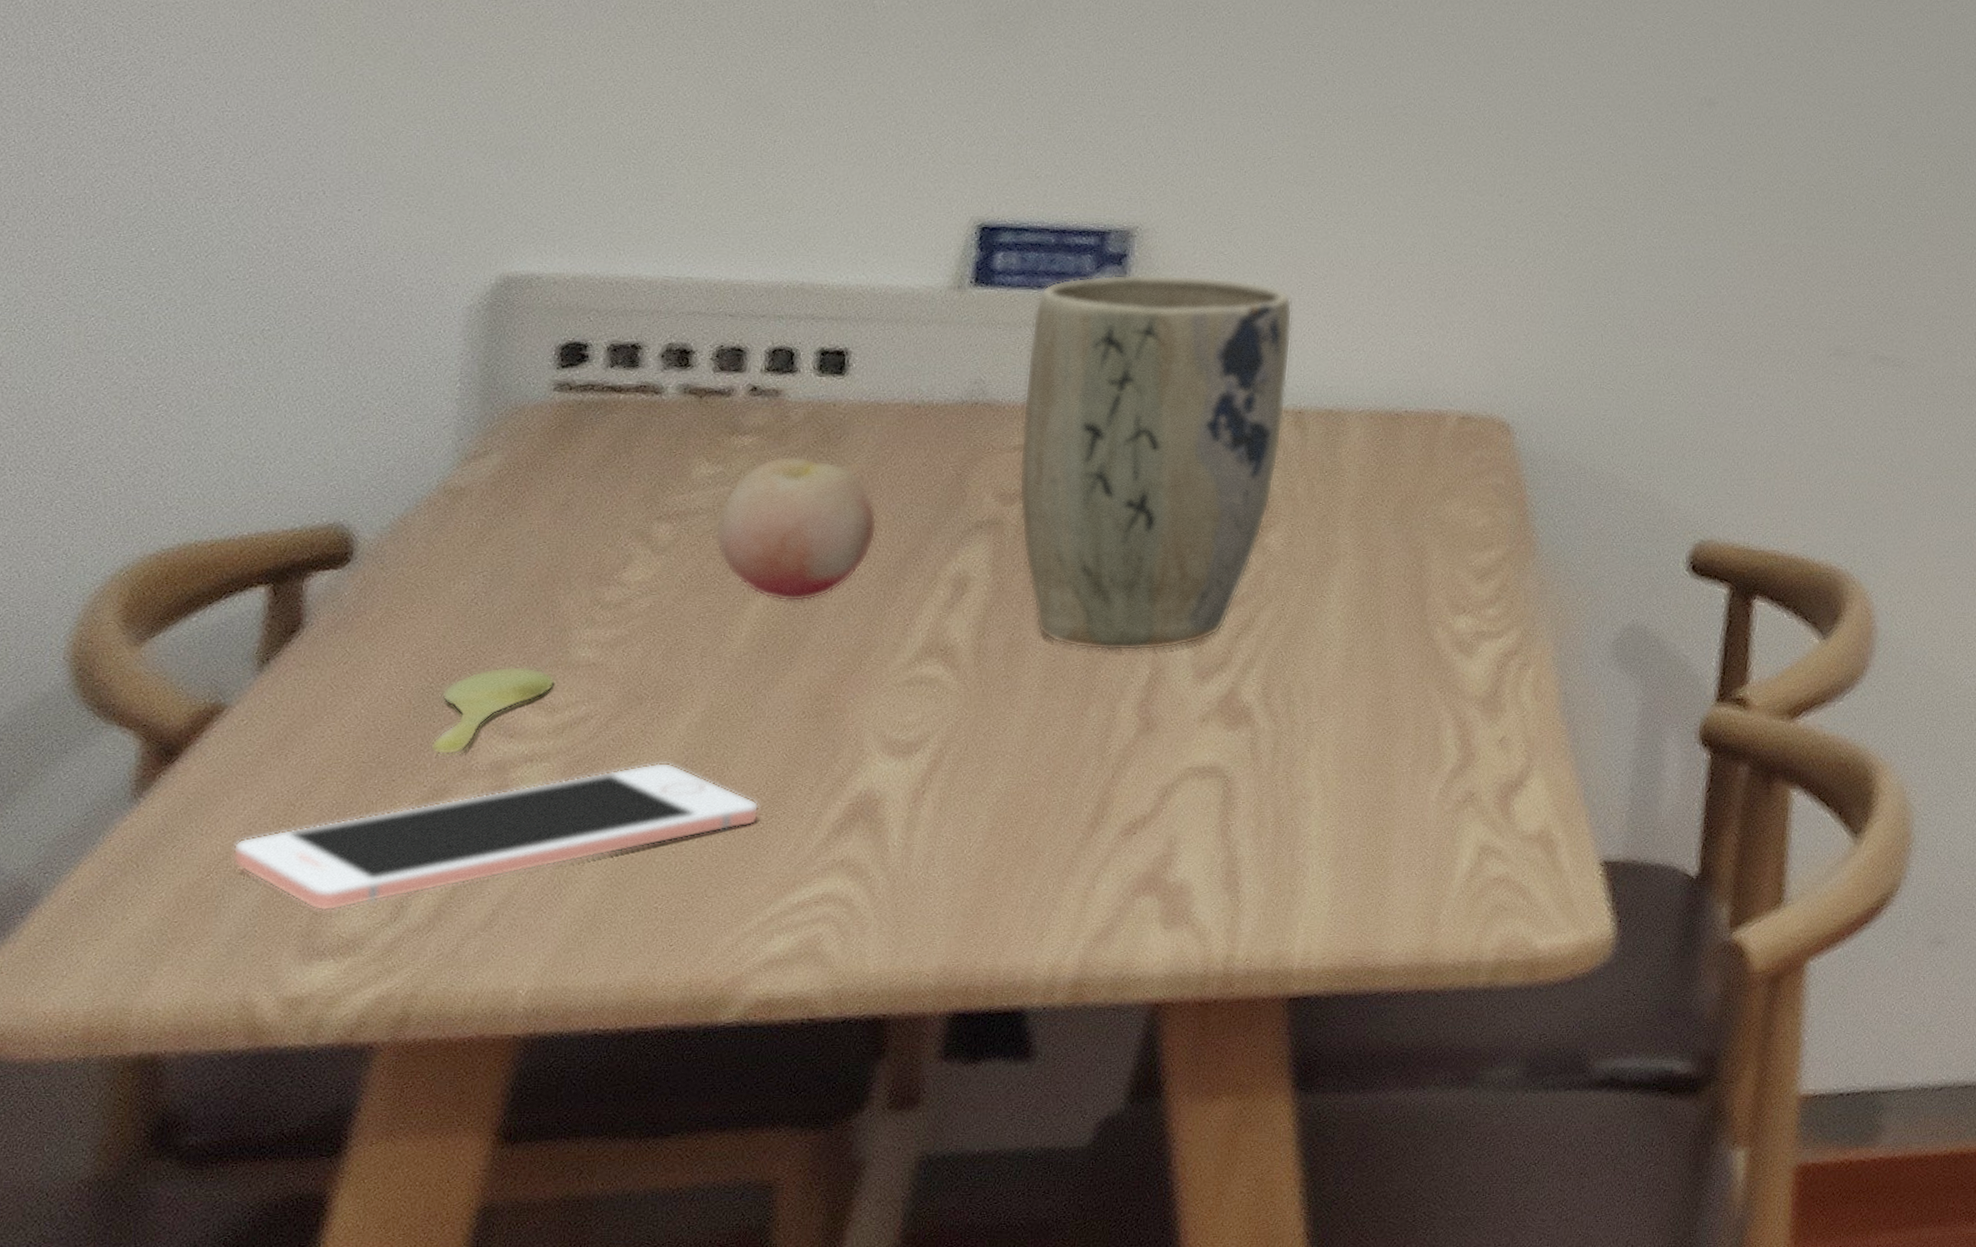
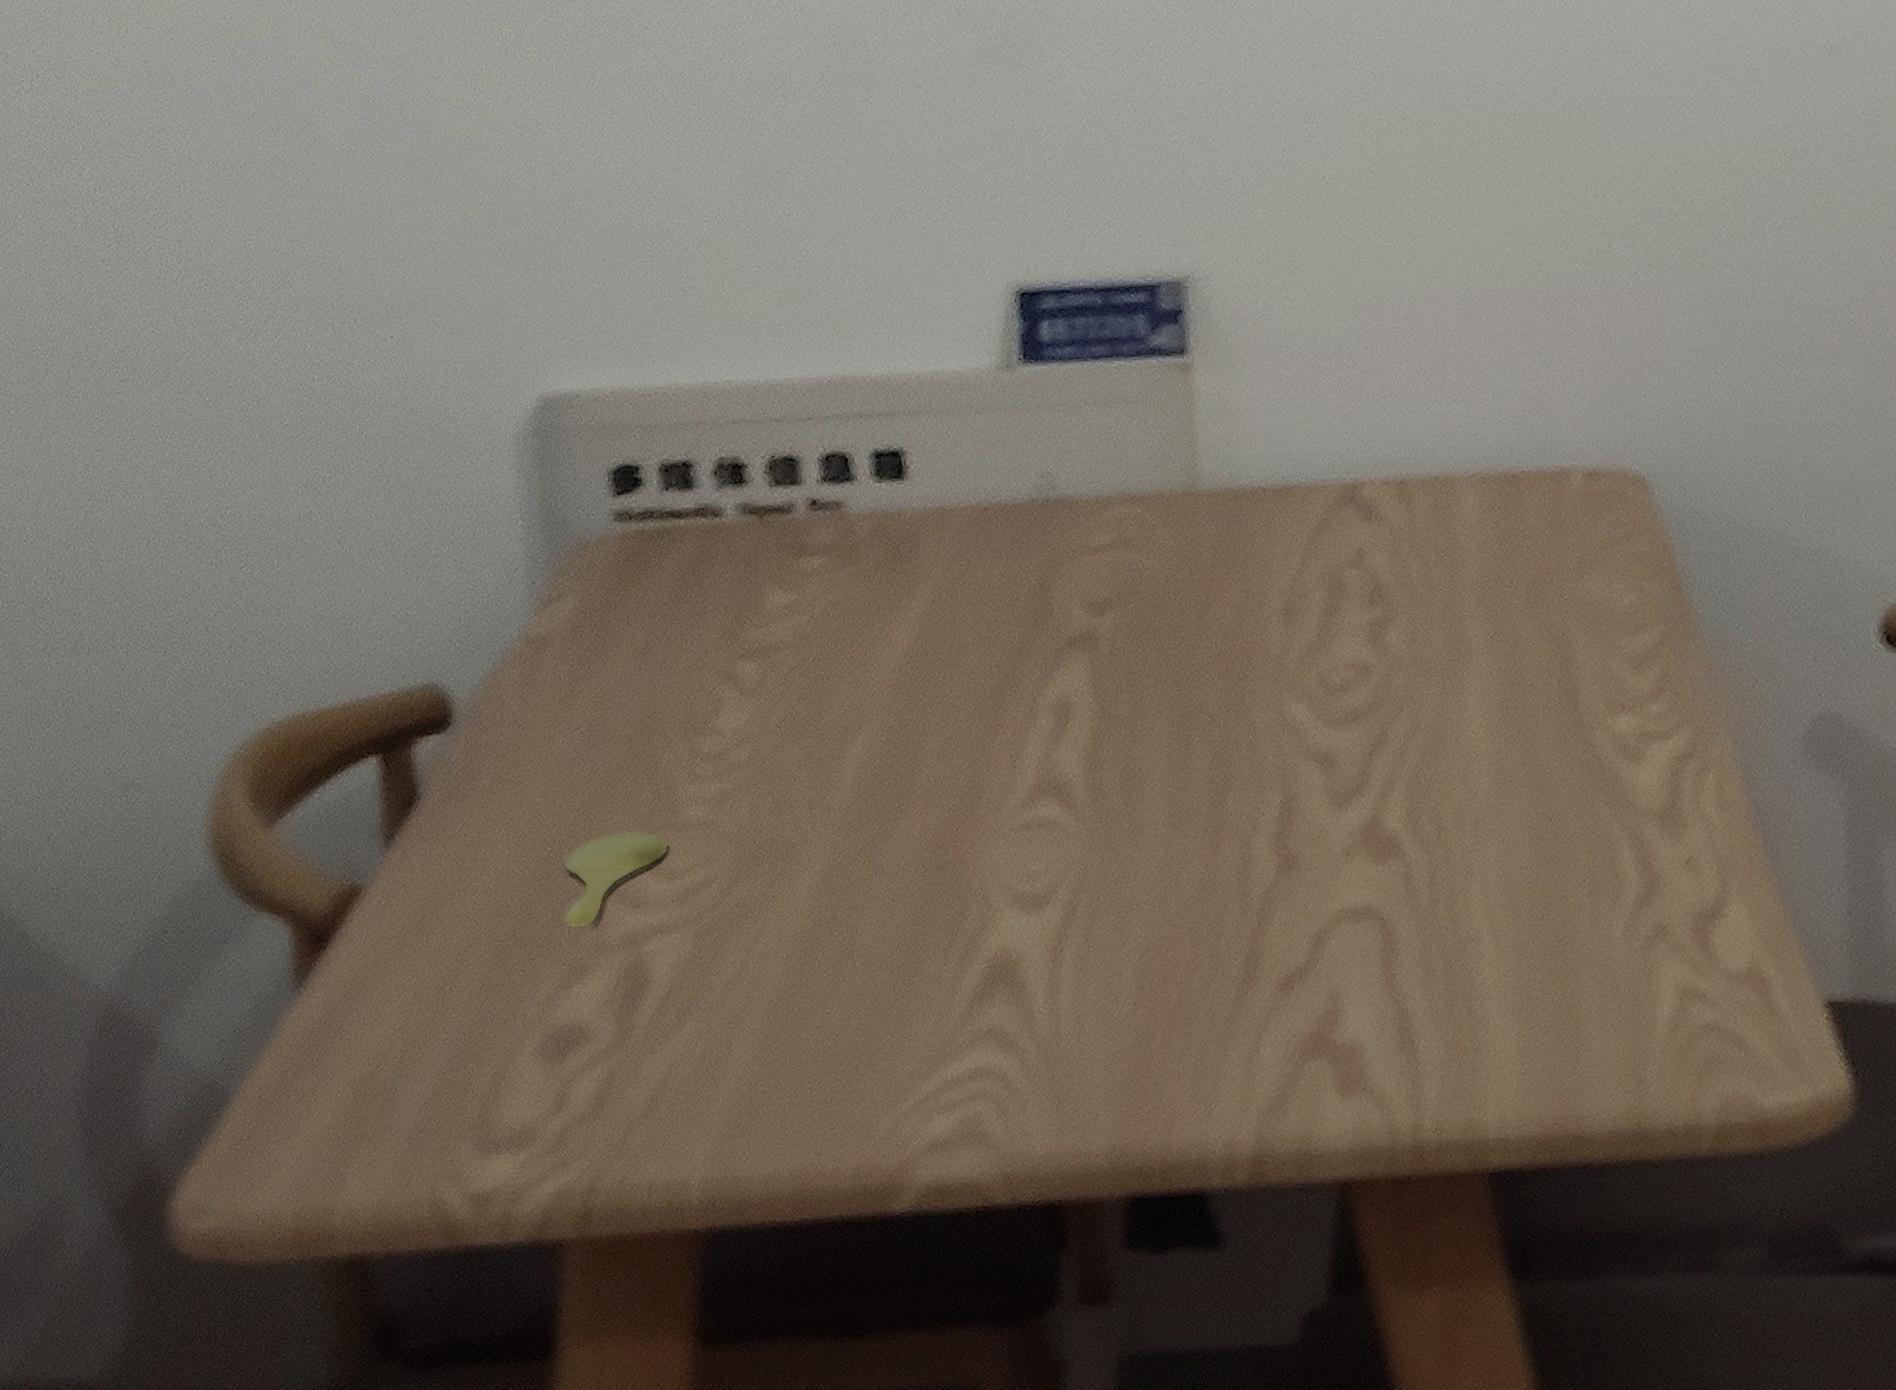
cell phone: present [232,762,759,911] -> none [395,928,896,1101]
fruit: present [714,456,877,602] -> none [799,576,966,742]
plant pot: present [1018,274,1293,651] -> none [1092,328,1386,779]

